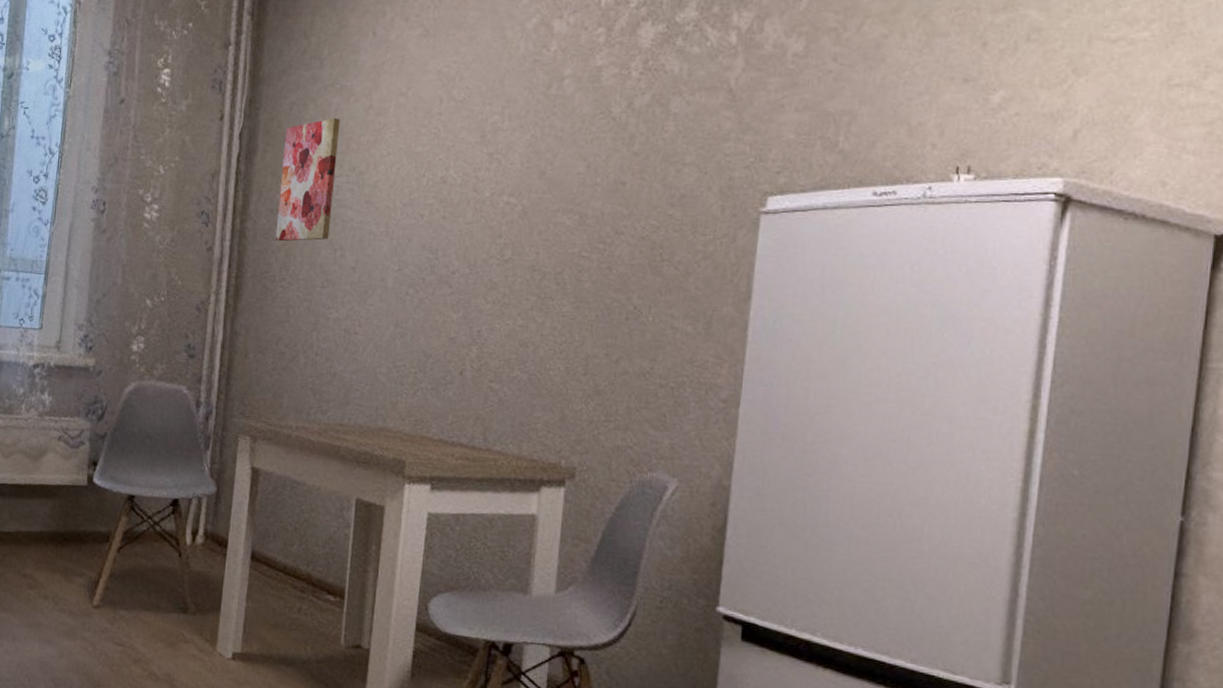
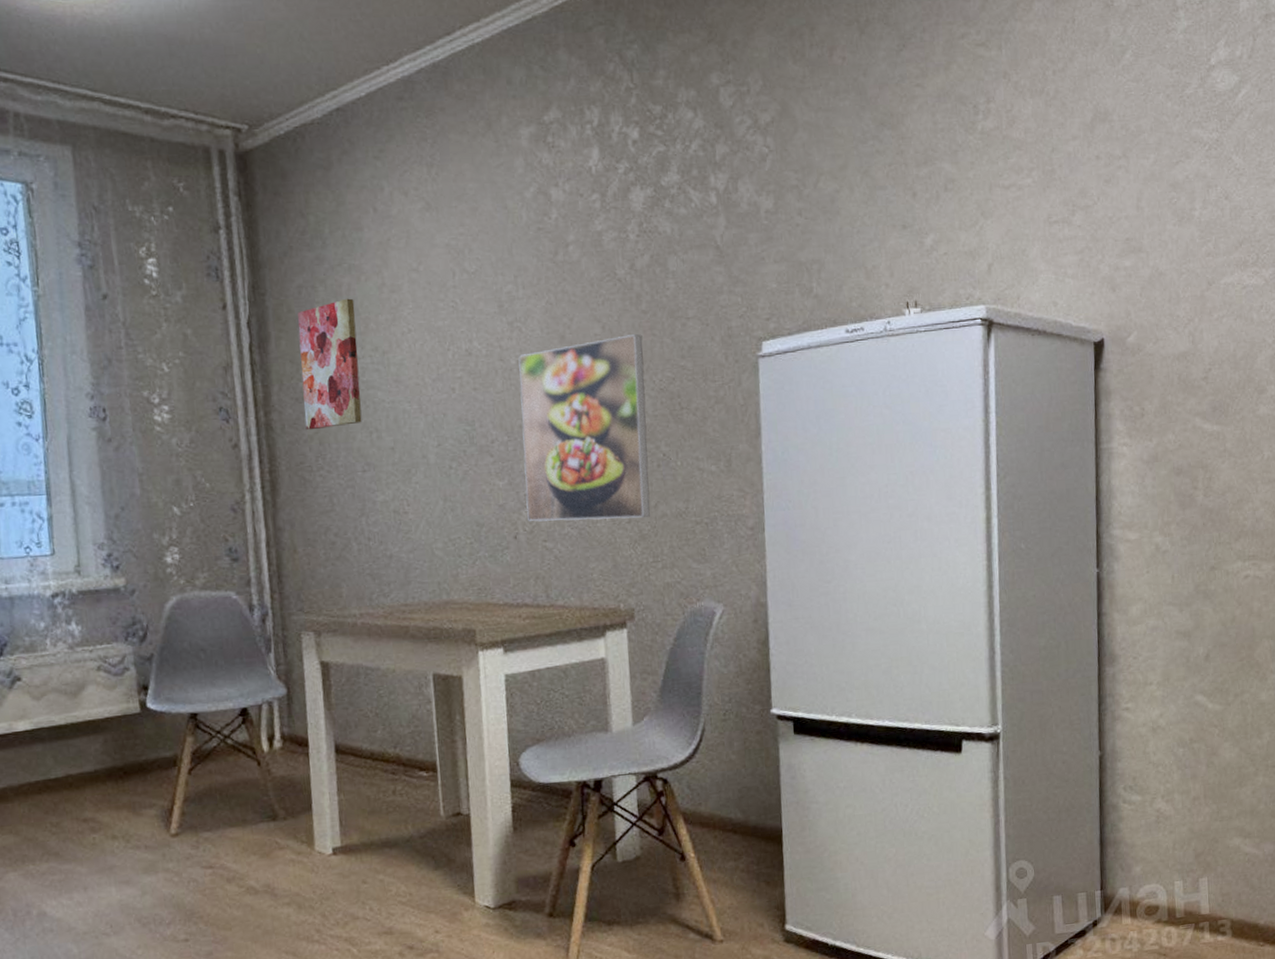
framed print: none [477,176,630,373] -> present [518,334,650,522]

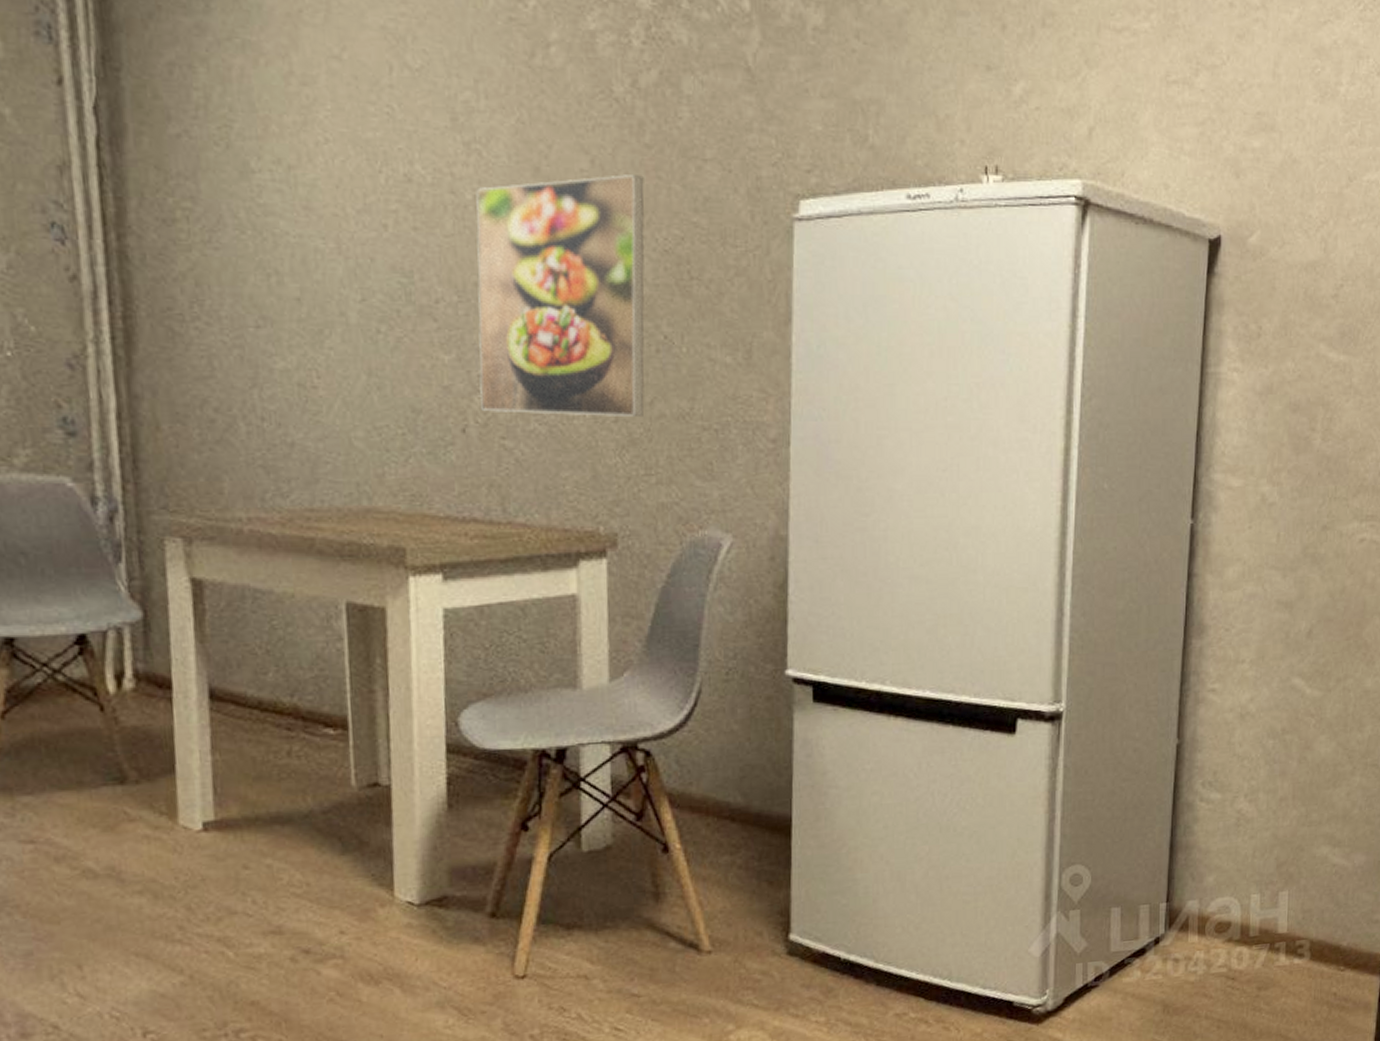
wall art: present [297,298,362,430] -> none [167,87,257,265]

